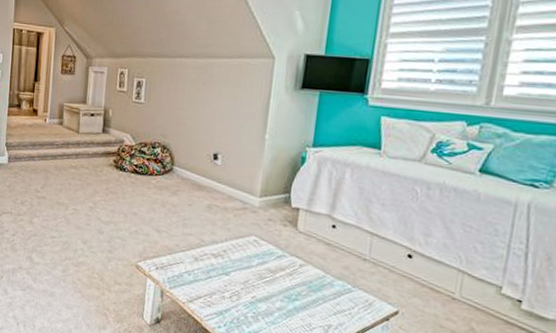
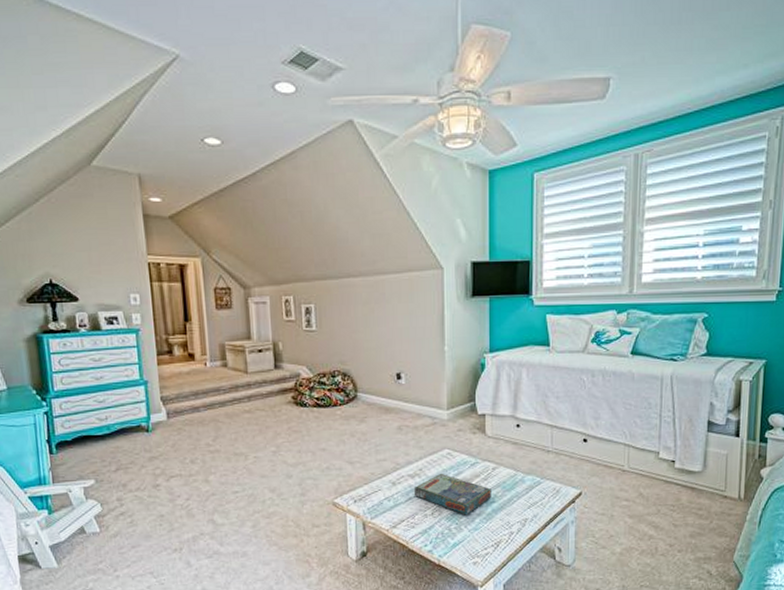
board game: none [215,258,296,307] -> present [415,473,491,515]

